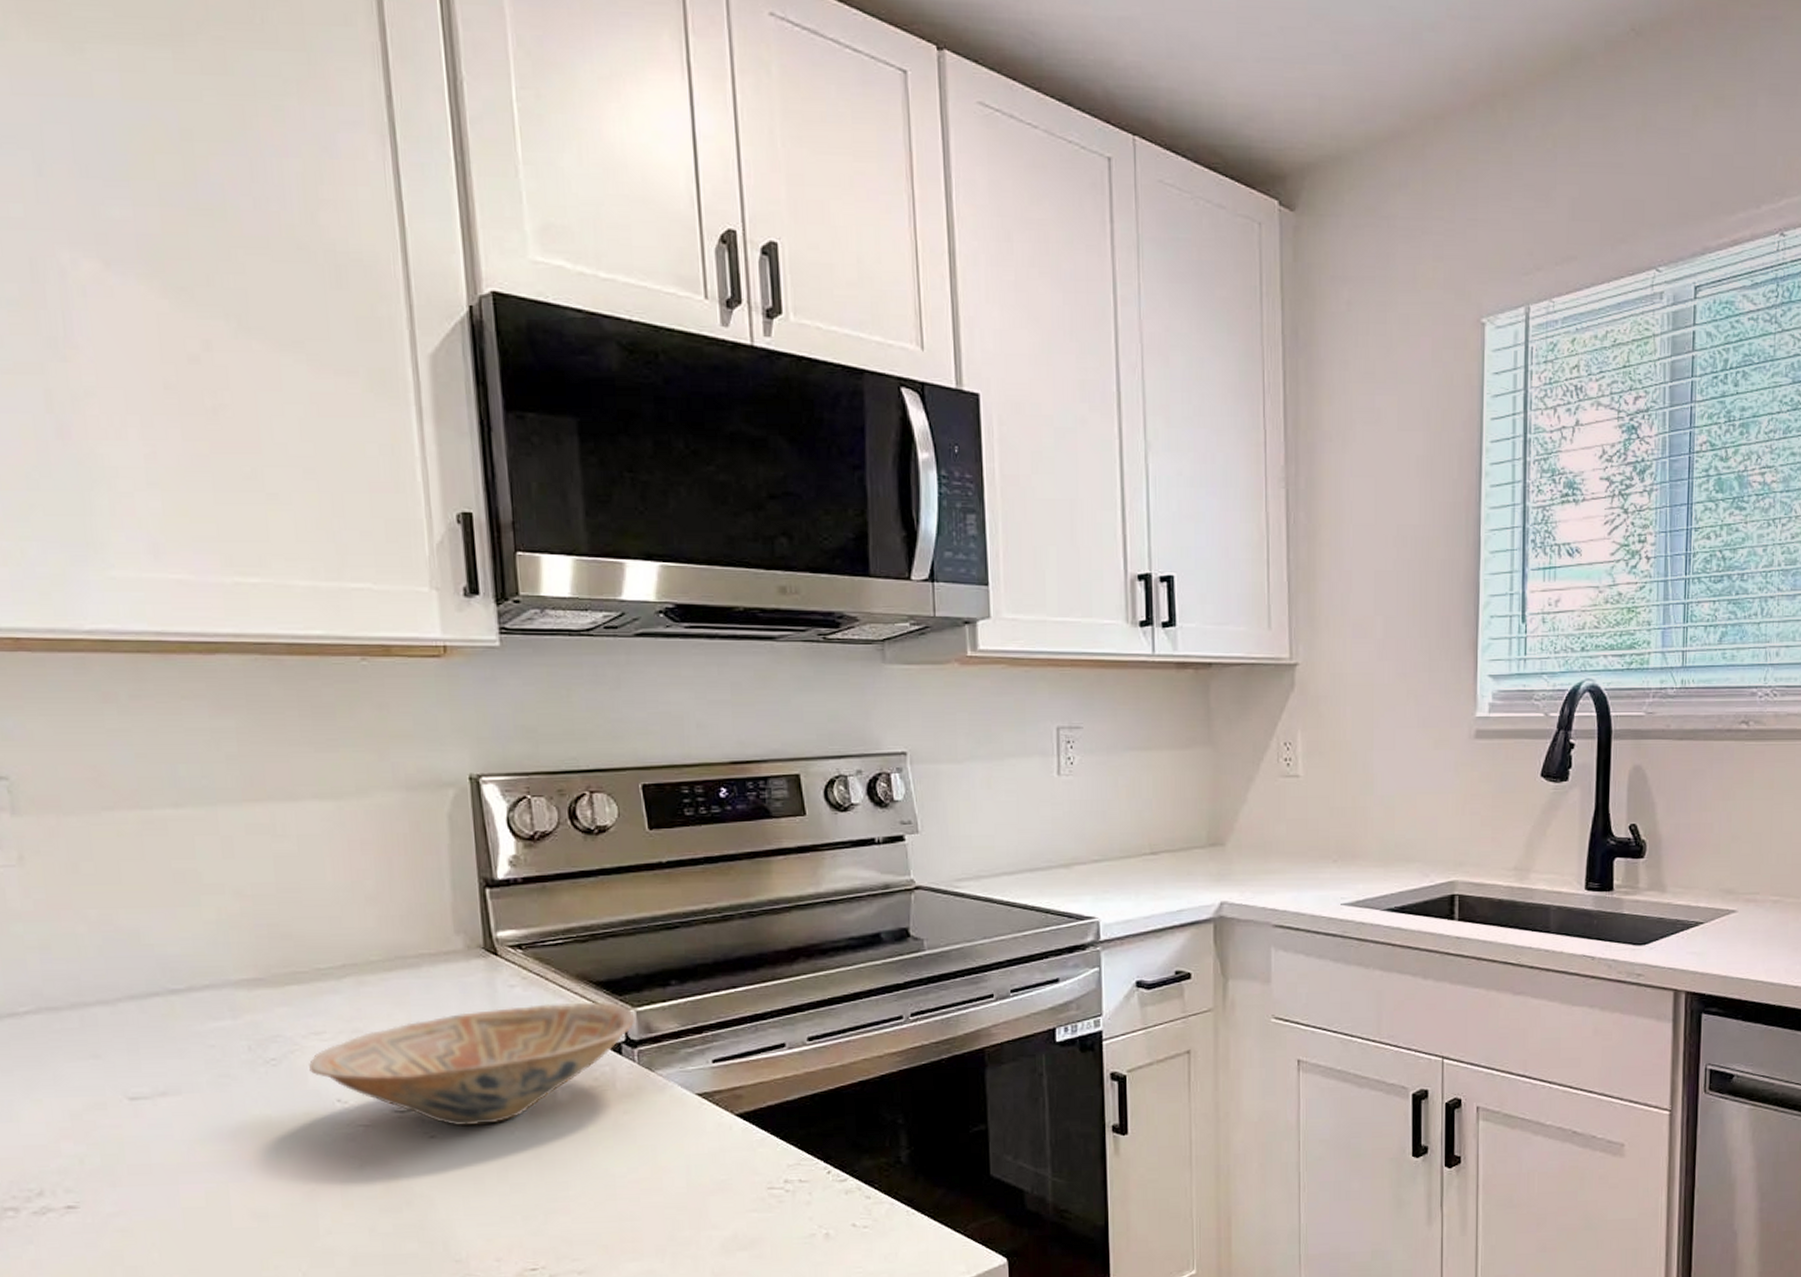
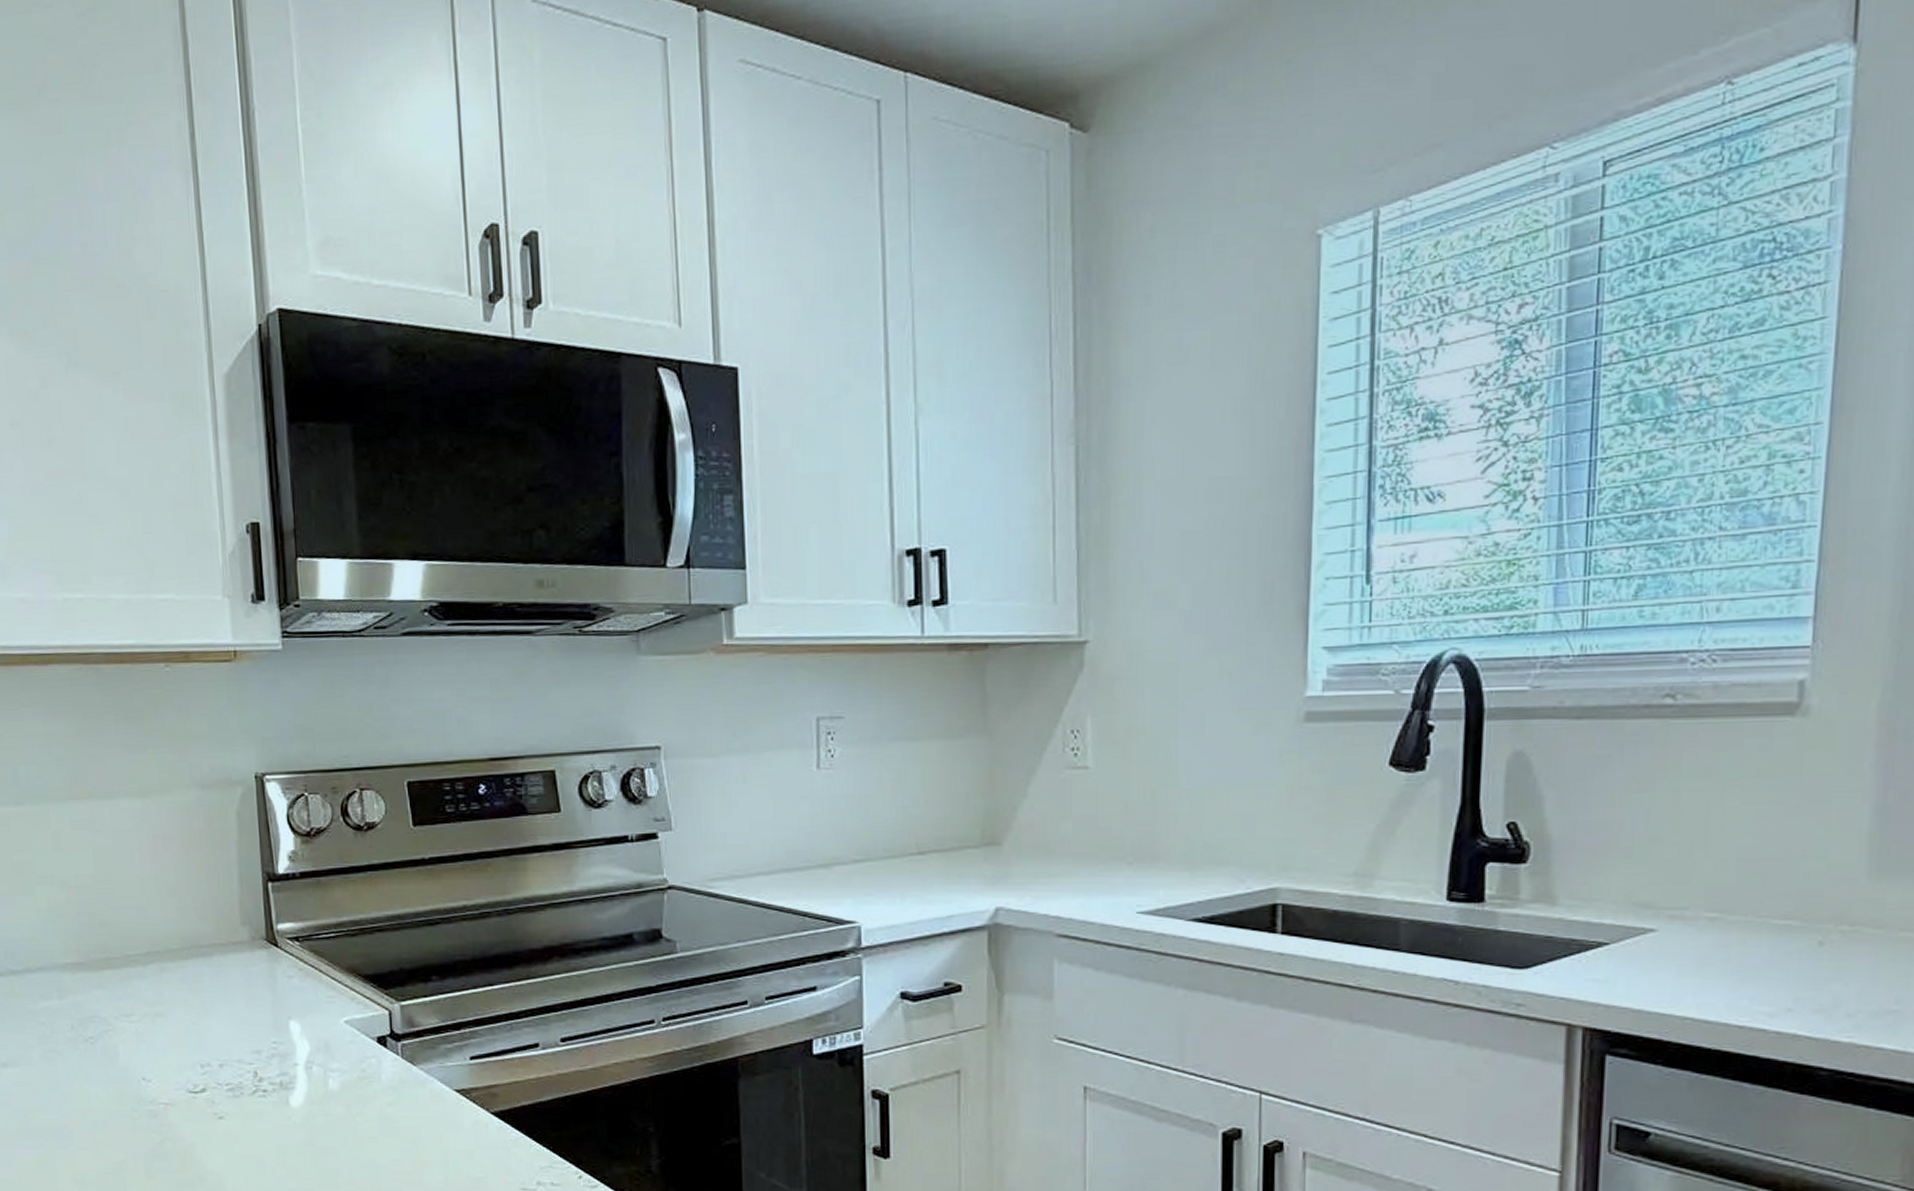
bowl: present [309,1001,635,1127] -> none [120,994,399,1109]

